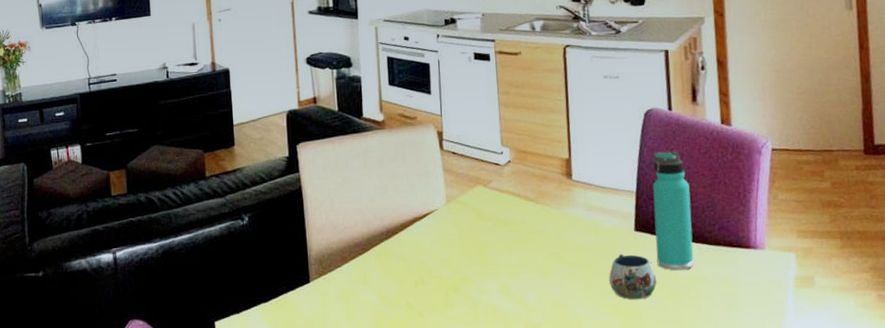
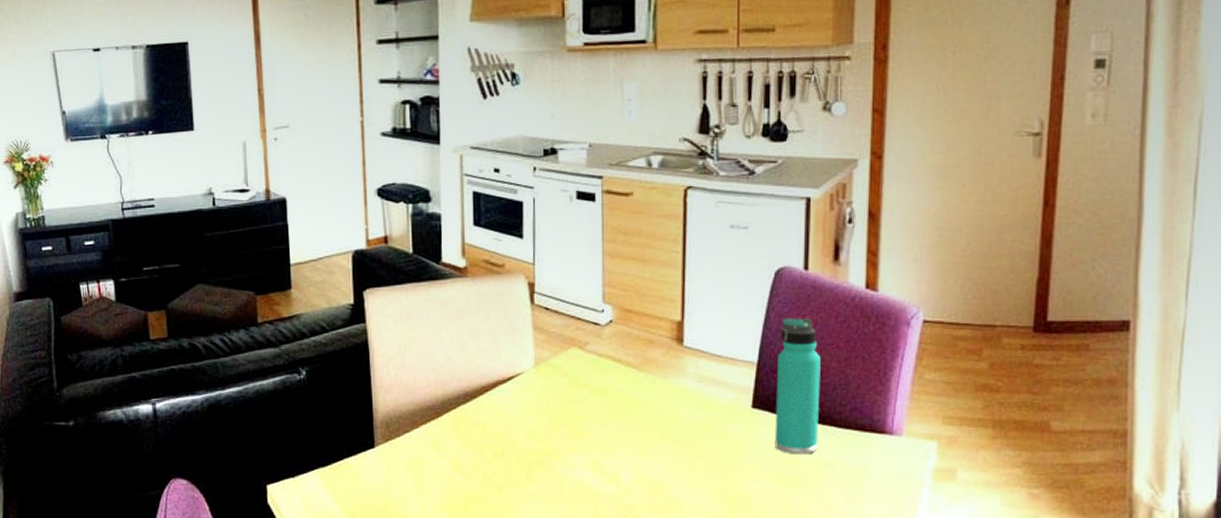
mug: present [609,254,656,300] -> none [718,433,772,485]

